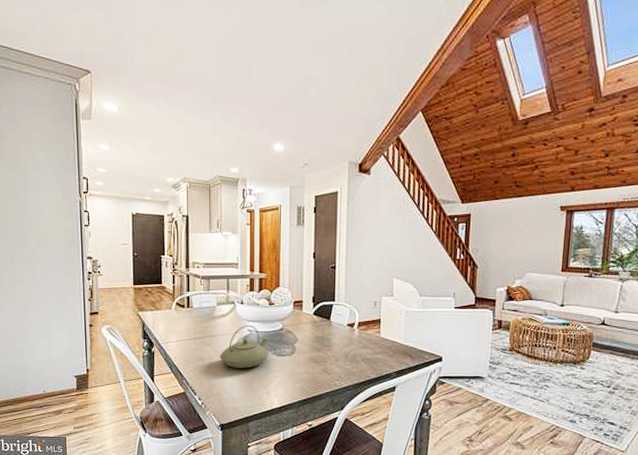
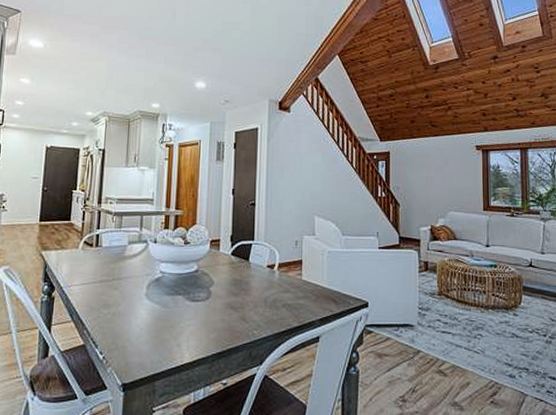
teapot: present [220,325,270,368] -> none [127,266,183,316]

